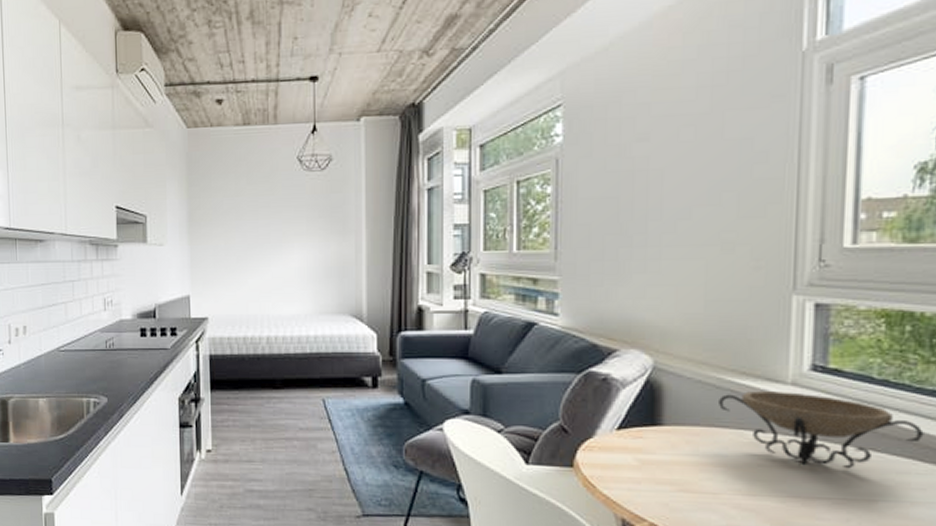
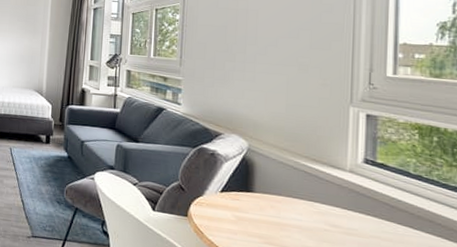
decorative bowl: present [717,391,924,469] -> none [294,173,449,240]

